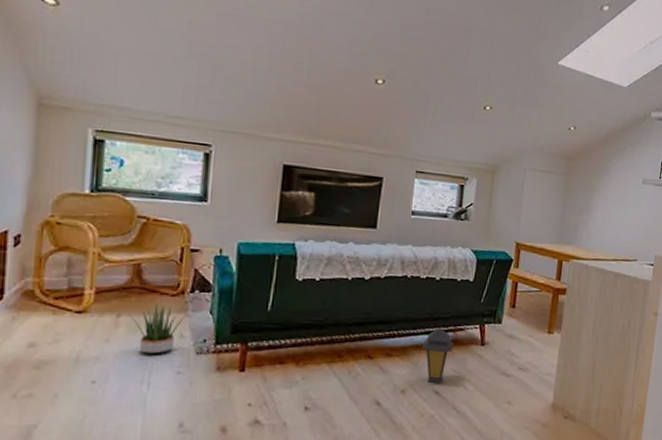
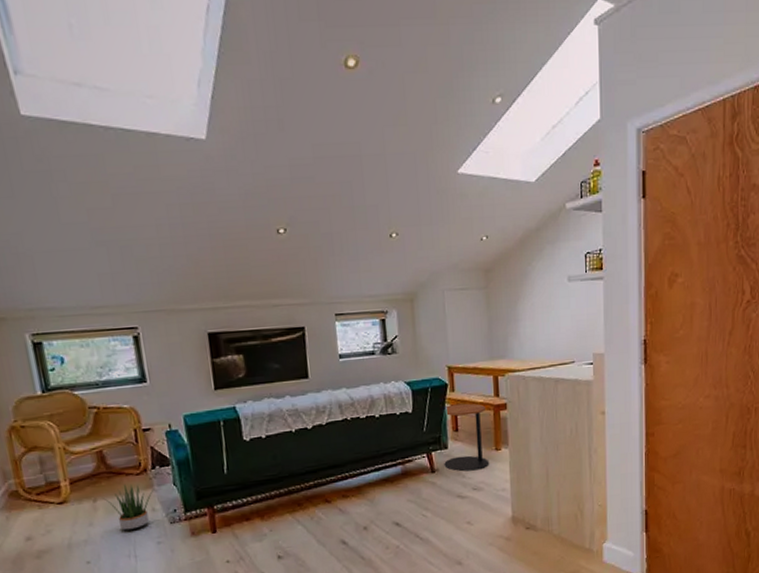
lantern: present [421,328,455,384] -> none [374,463,406,517]
side table: none [495,280,546,350] -> present [444,403,490,472]

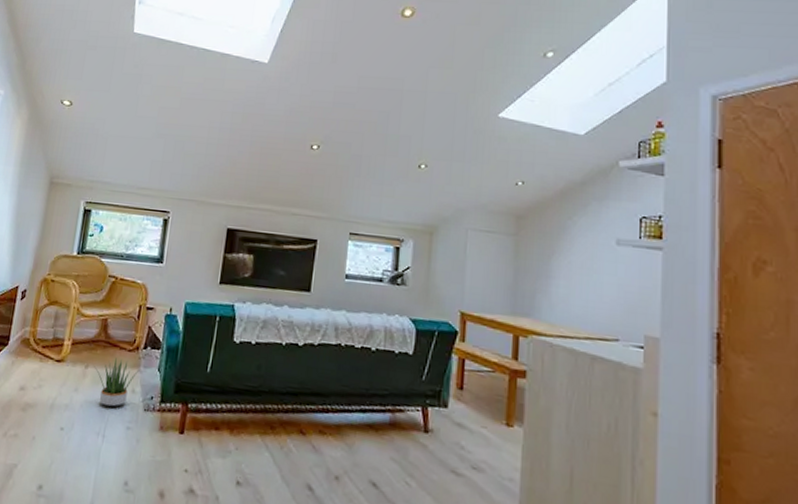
side table: present [444,403,490,472] -> none [440,356,501,445]

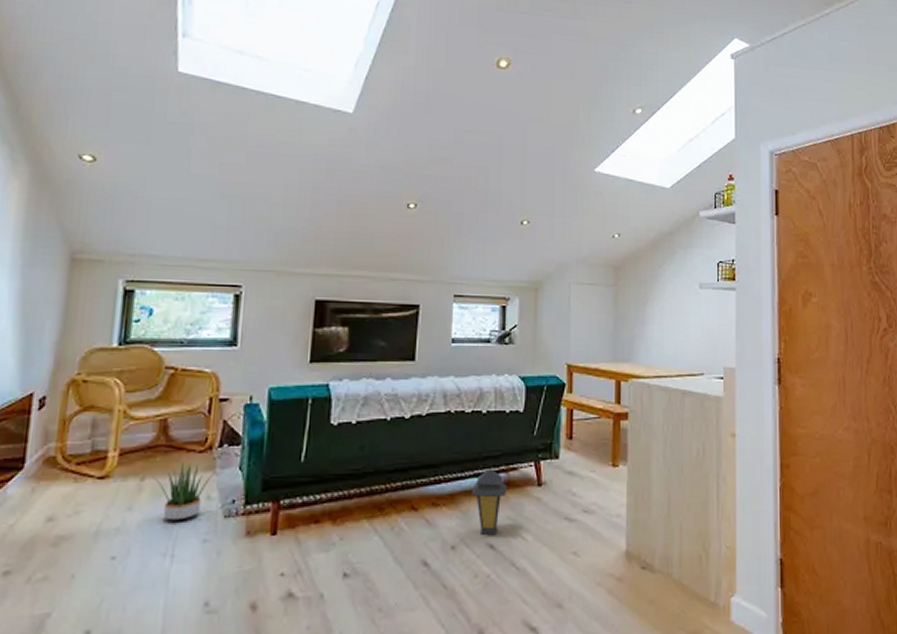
lantern: none [357,406,393,475] -> present [471,469,508,536]

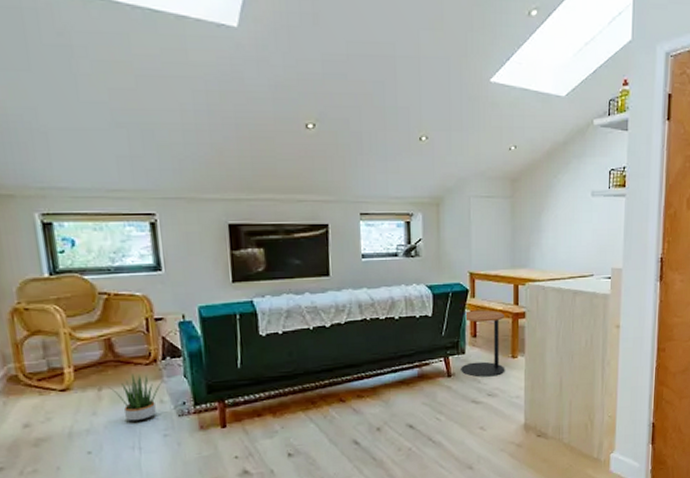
lantern: present [471,469,508,536] -> none [390,365,422,419]
side table: none [553,408,606,488] -> present [461,310,505,377]

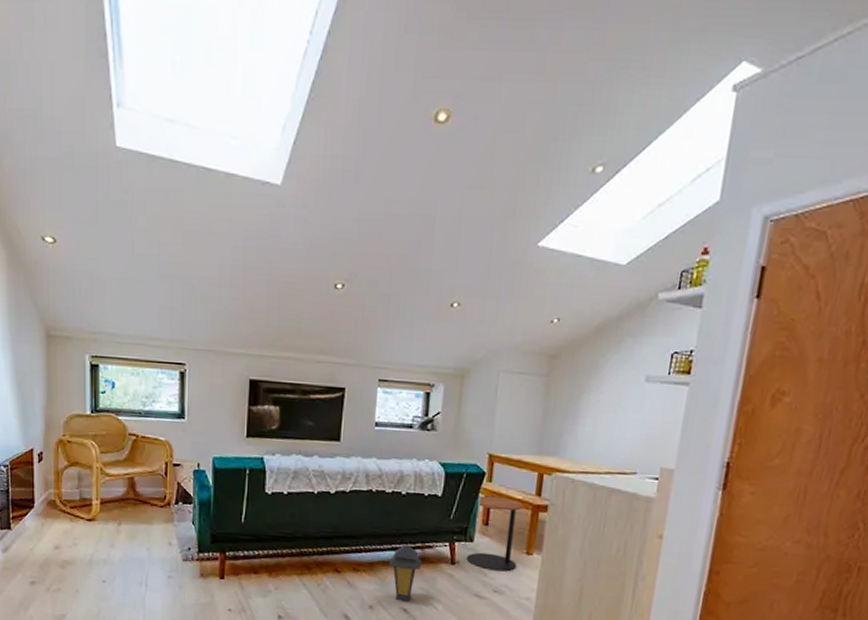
potted plant: present [109,374,164,421] -> none [127,514,174,559]
lantern: none [390,365,422,419] -> present [388,544,423,602]

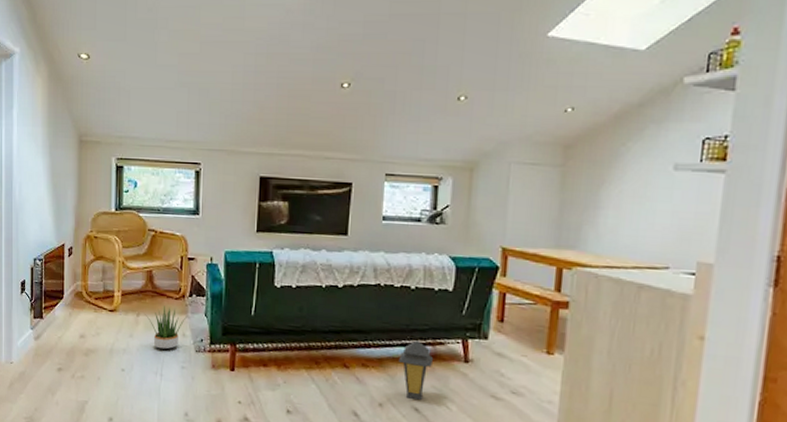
potted plant: none [127,514,174,559] -> present [145,305,188,350]
side table: present [466,495,524,572] -> none [481,291,543,372]

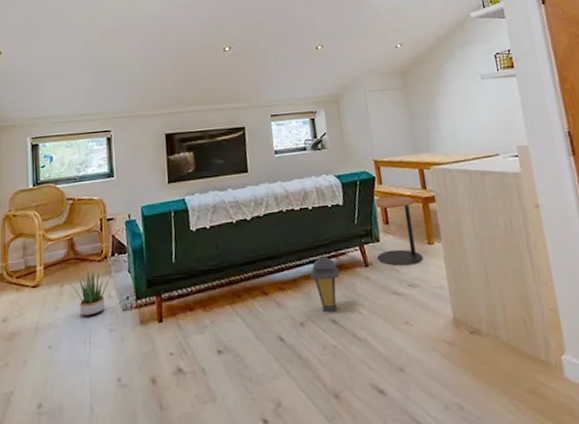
side table: none [481,291,543,372] -> present [376,195,423,266]

